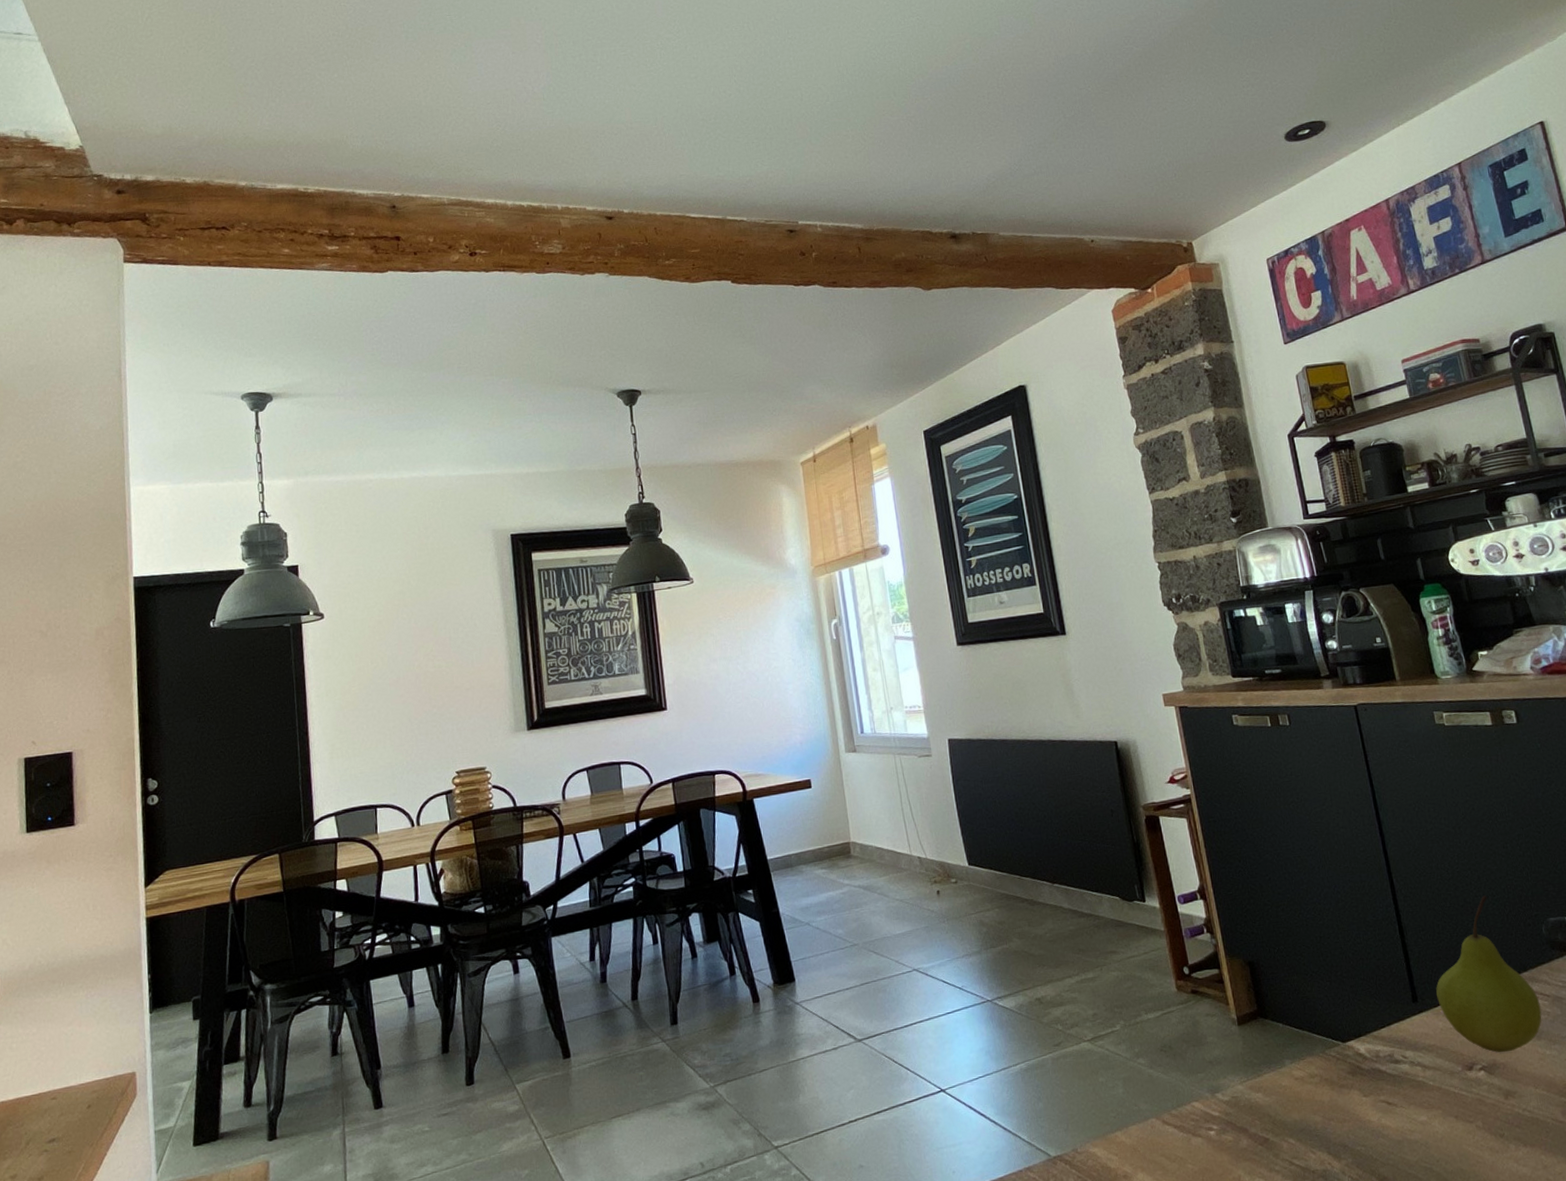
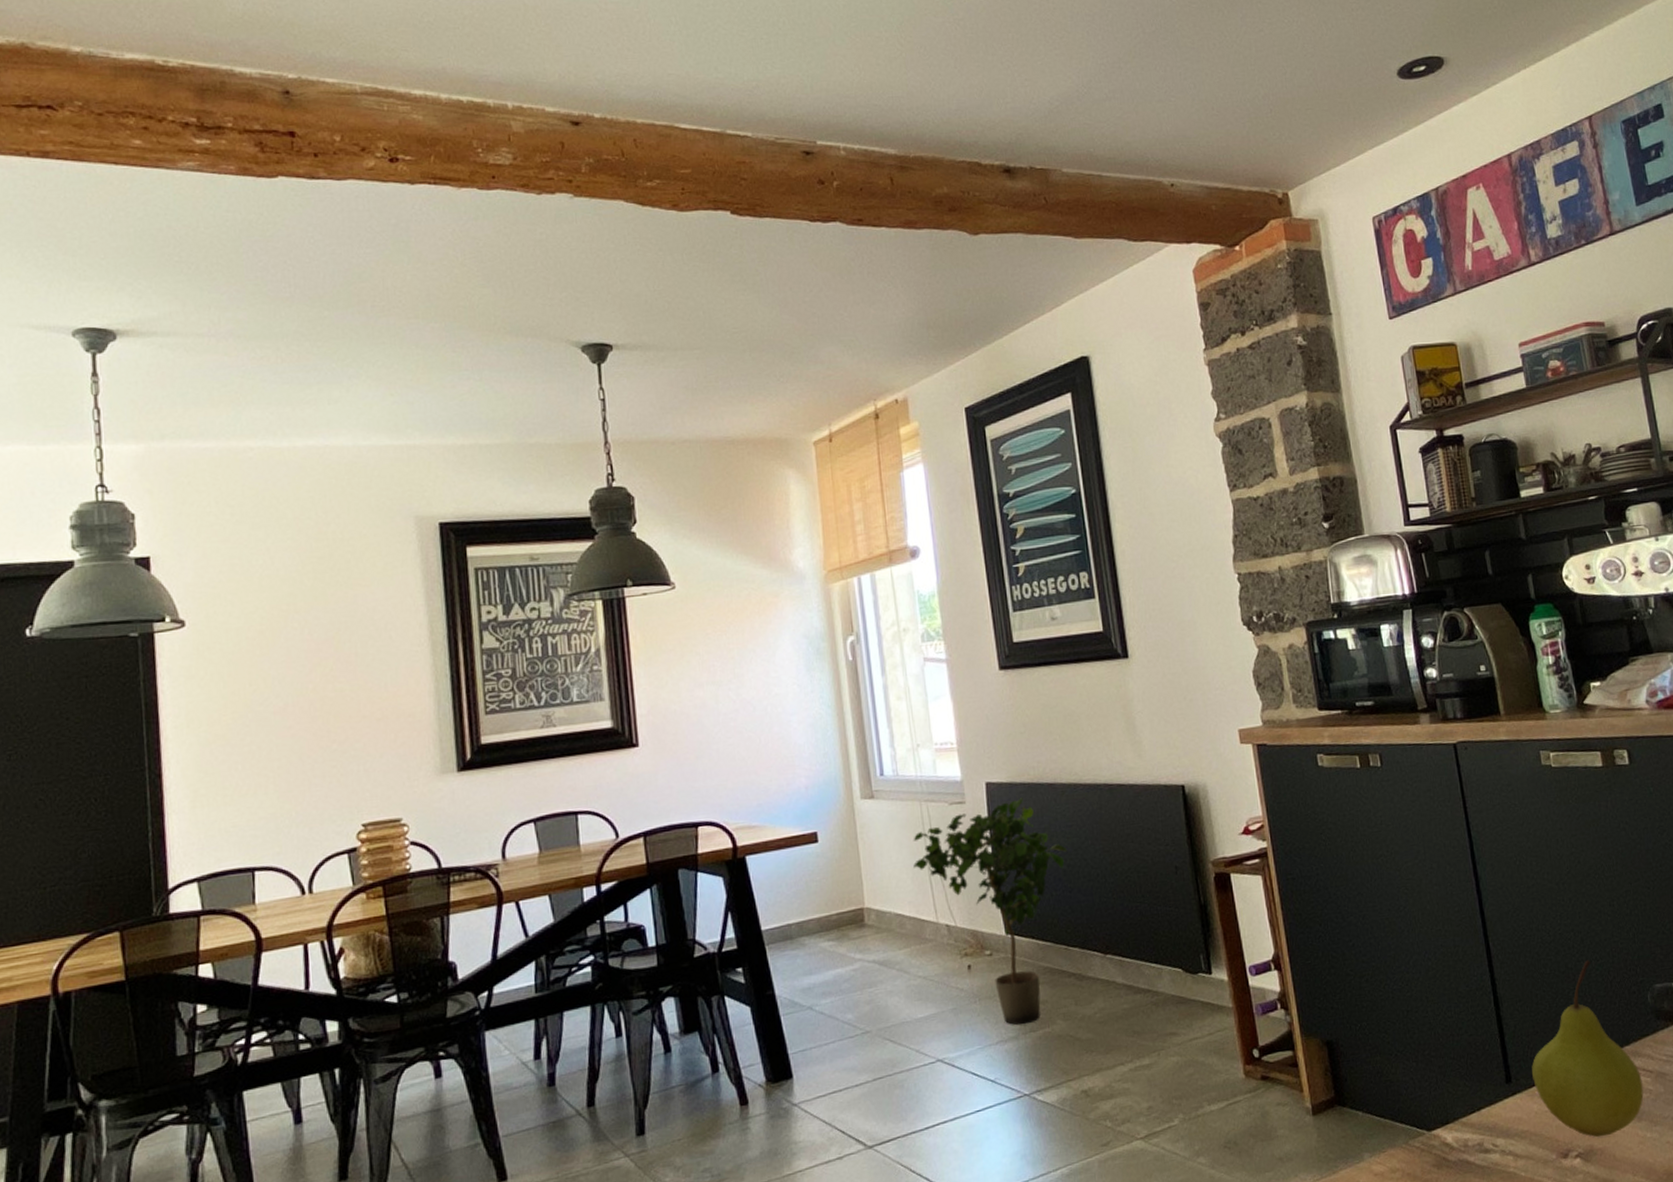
potted plant: none [889,751,1018,942] -> present [913,798,1067,1025]

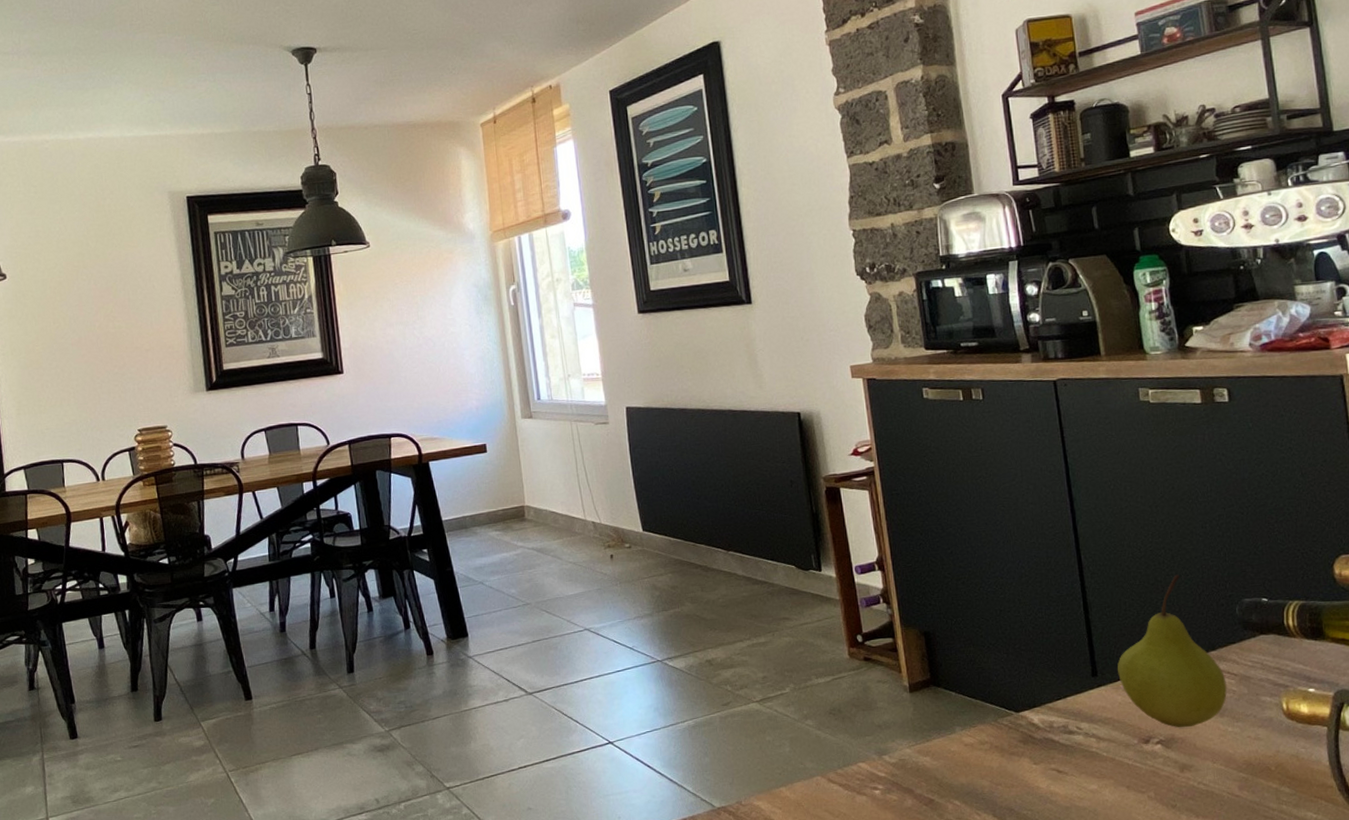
potted plant: present [913,798,1067,1025] -> none [565,420,695,604]

